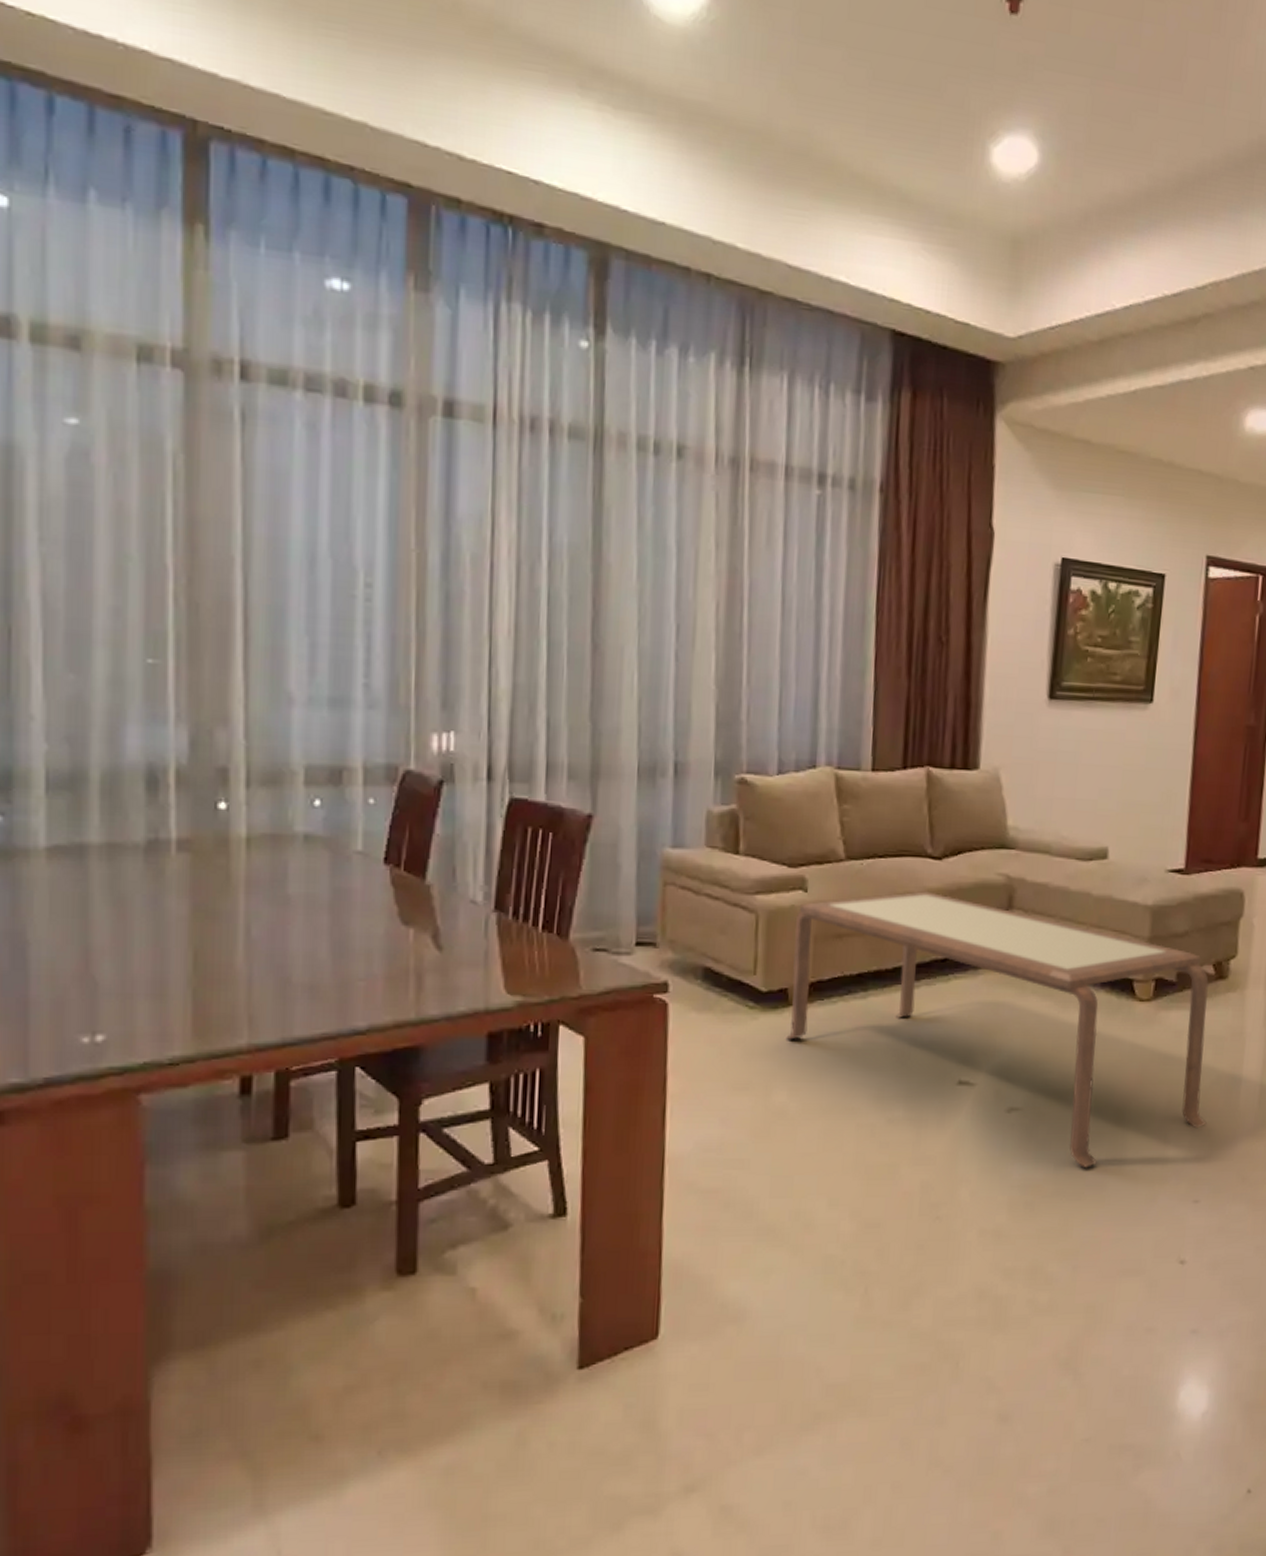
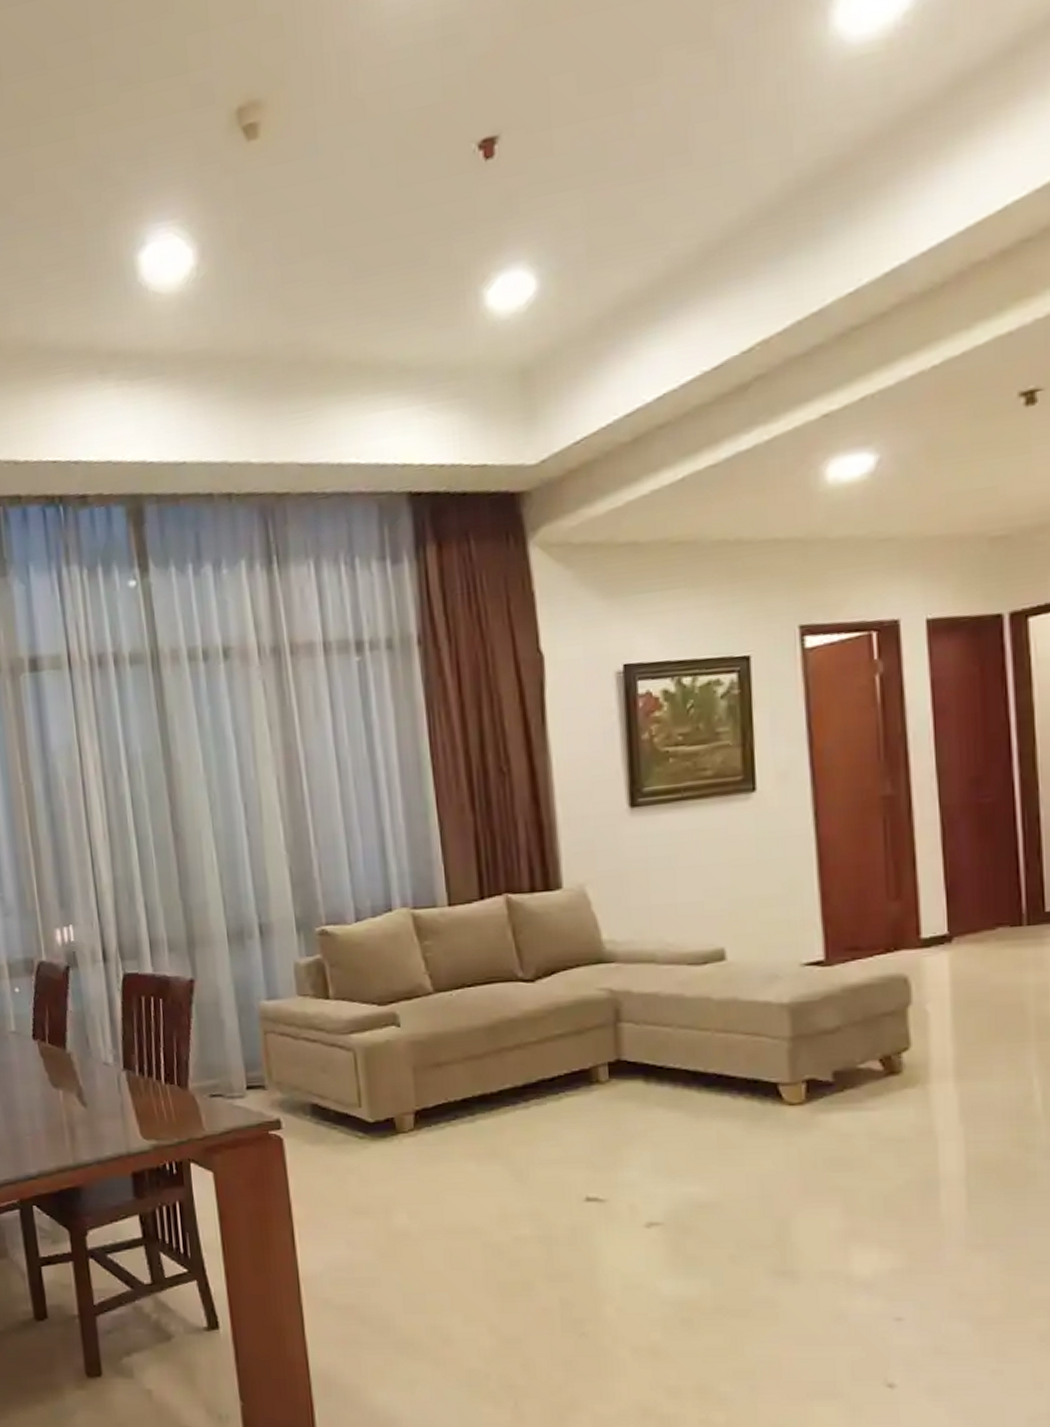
coffee table: present [786,891,1209,1168] -> none [392,1014,899,1283]

